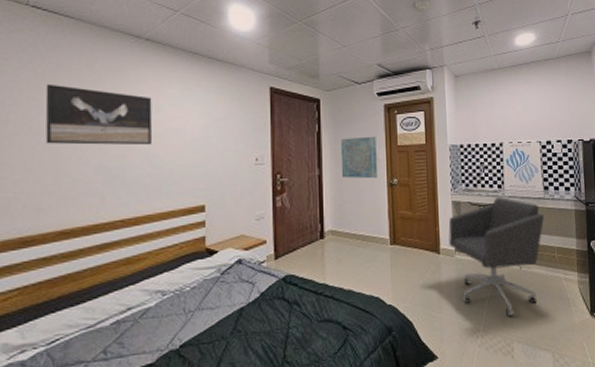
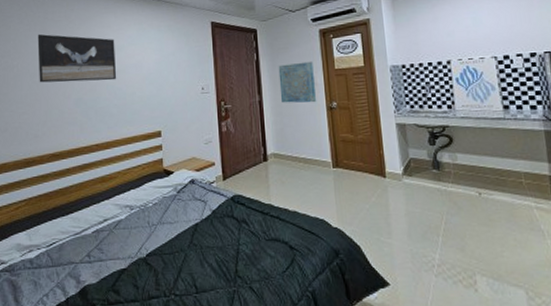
office chair: present [448,196,544,316] -> none [394,117,506,246]

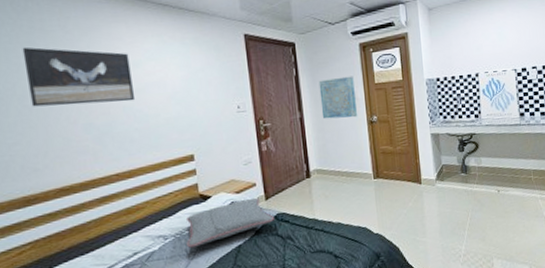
pillow: none [149,177,230,220] -> present [186,197,274,248]

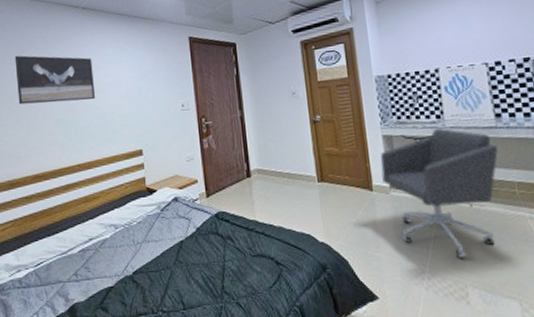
pillow: present [186,197,274,248] -> none [134,194,215,239]
wall art: present [318,76,357,119] -> none [259,74,299,118]
office chair: none [428,126,520,236] -> present [380,128,498,258]

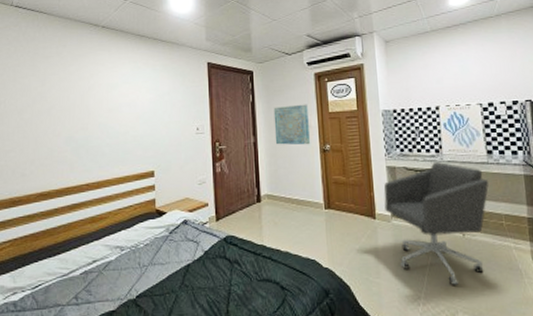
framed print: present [14,55,96,105] -> none [27,69,110,120]
wall art: none [259,74,299,118] -> present [273,104,310,145]

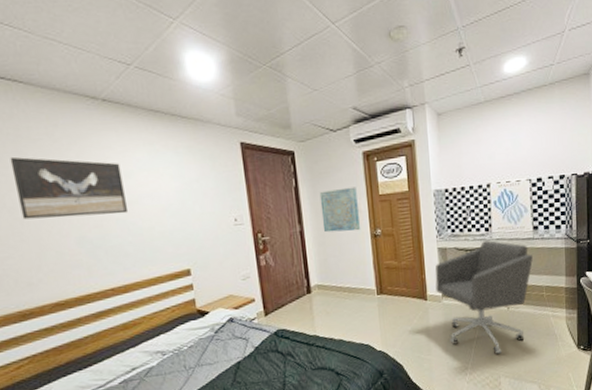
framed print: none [27,69,110,120] -> present [10,156,129,220]

